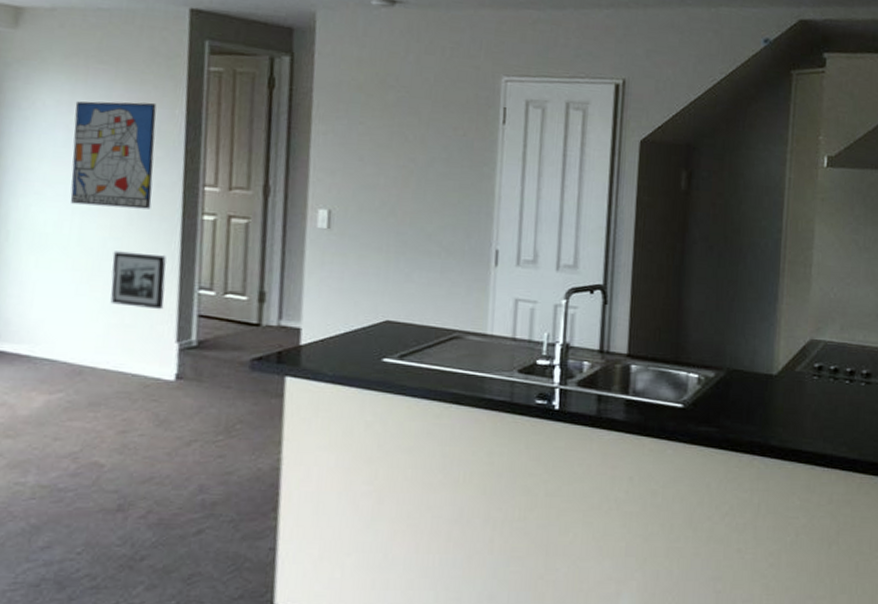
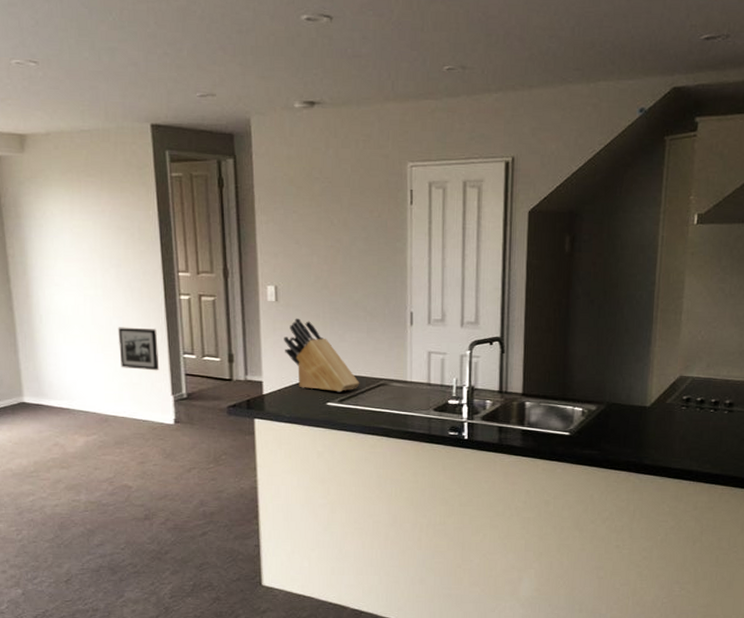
wall art: present [70,101,157,209] -> none [75,206,141,293]
knife block: none [333,251,427,346] -> present [284,318,360,393]

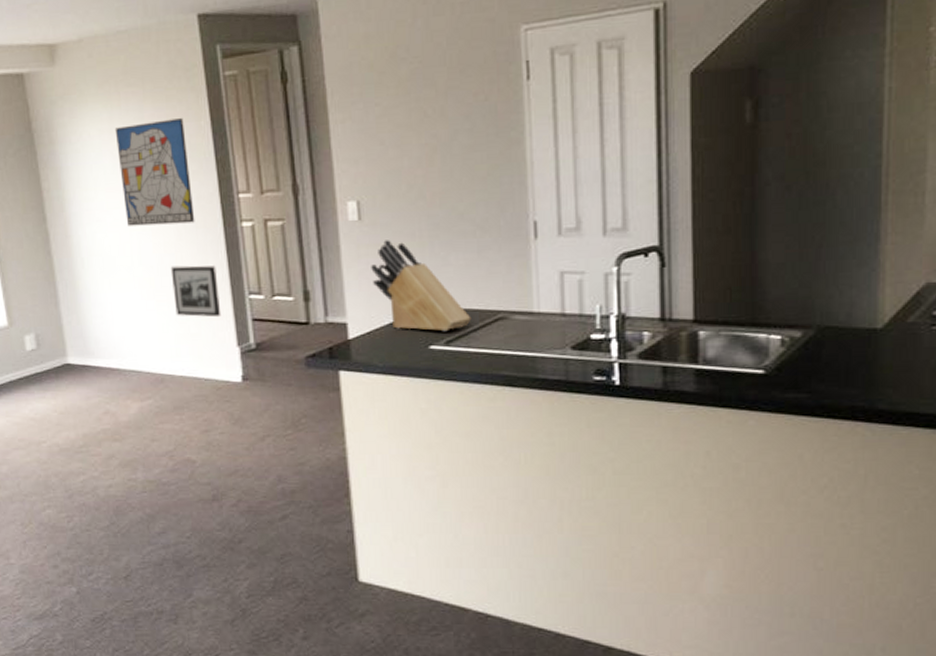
wall art: none [75,206,141,293] -> present [114,117,195,226]

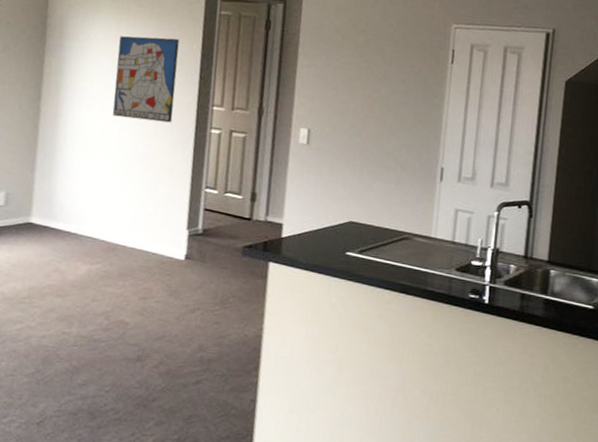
picture frame: present [170,265,222,318] -> none [139,155,182,203]
knife block: present [371,240,471,332] -> none [310,163,383,243]

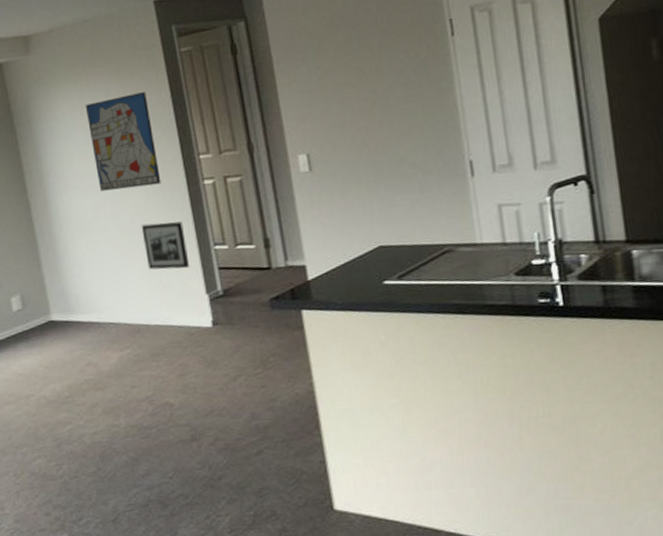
picture frame: none [139,155,182,203] -> present [141,221,190,270]

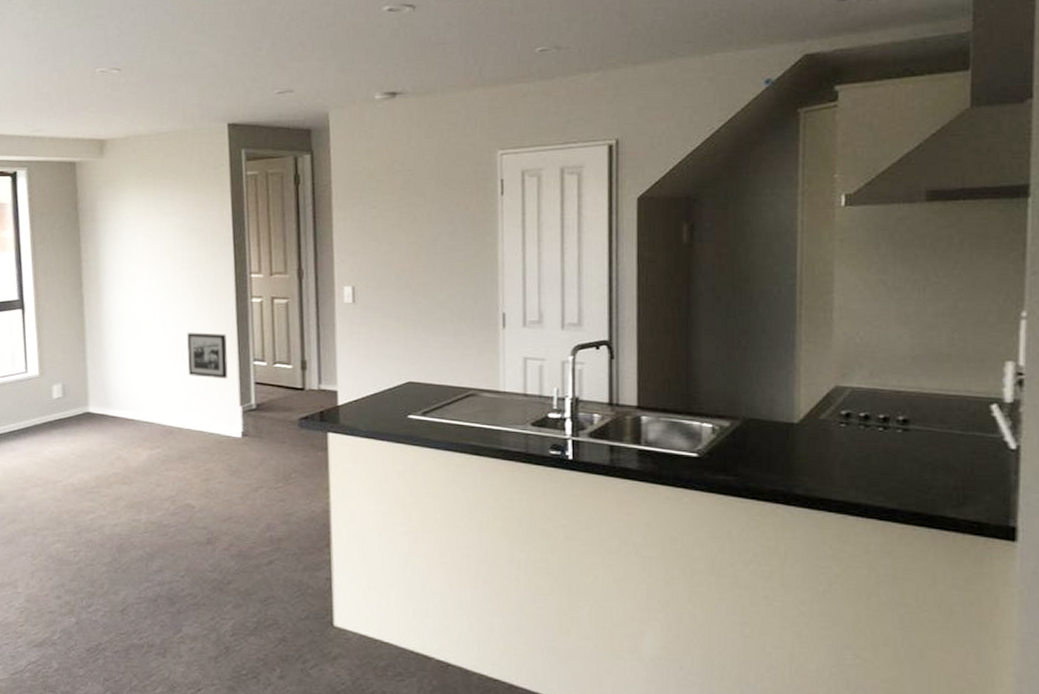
wall art: present [85,91,161,191] -> none [149,206,212,296]

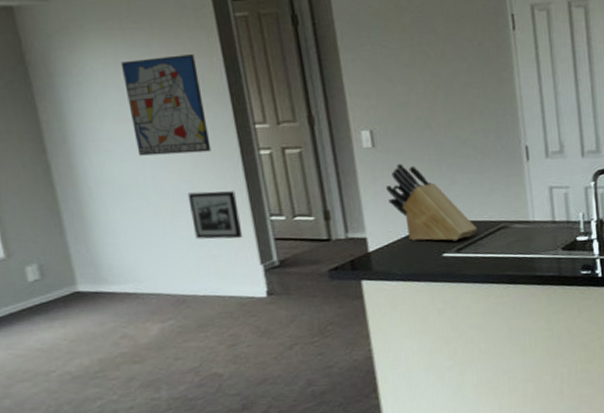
wall art: none [149,206,212,296] -> present [120,53,212,156]
knife block: none [361,321,446,404] -> present [386,164,478,241]

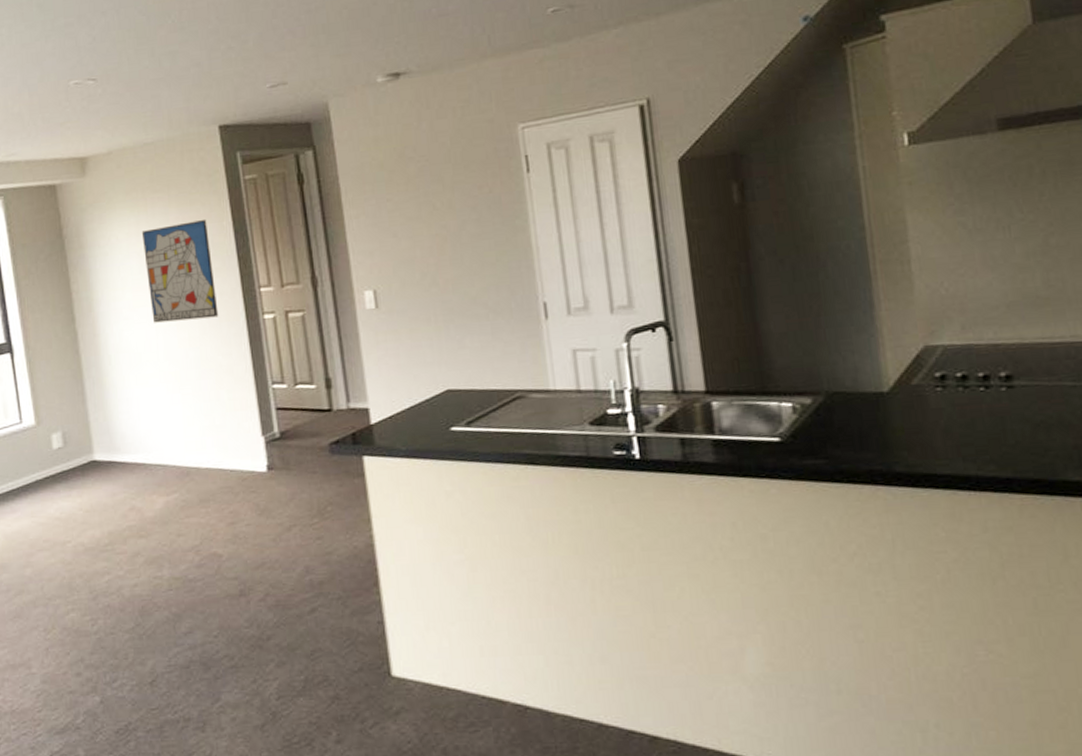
picture frame: present [187,191,243,239] -> none [195,357,246,409]
knife block: present [386,164,478,241] -> none [390,326,490,413]

